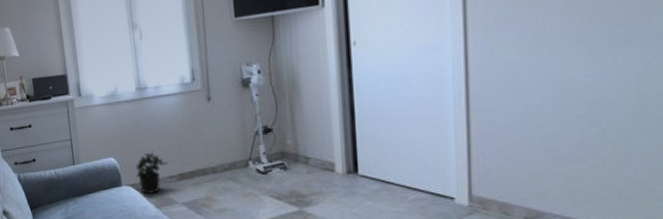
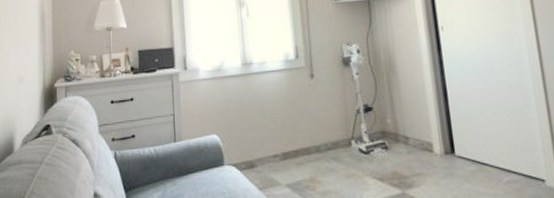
potted plant: present [135,151,167,194] -> none [239,128,271,174]

